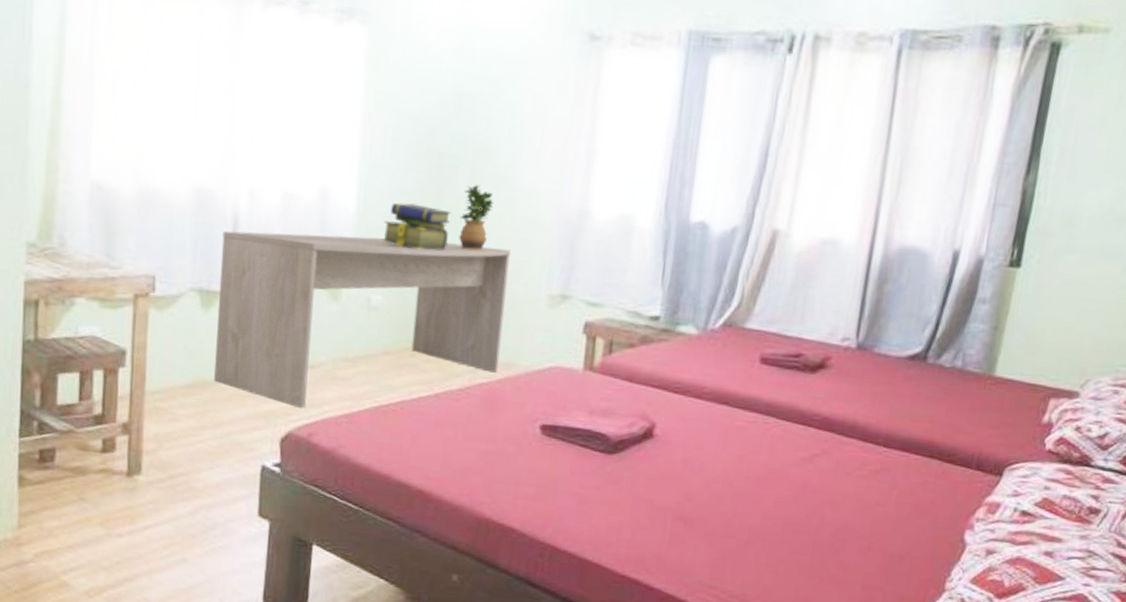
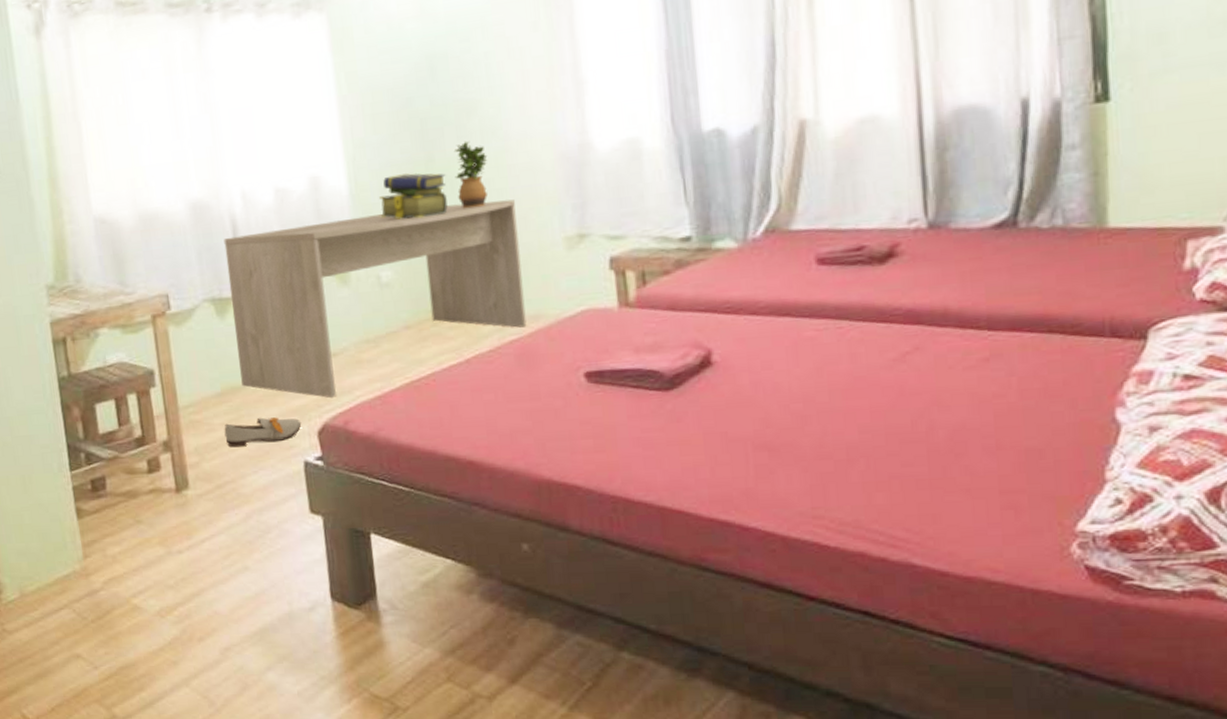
shoe: none [187,415,266,442] -> present [224,417,302,448]

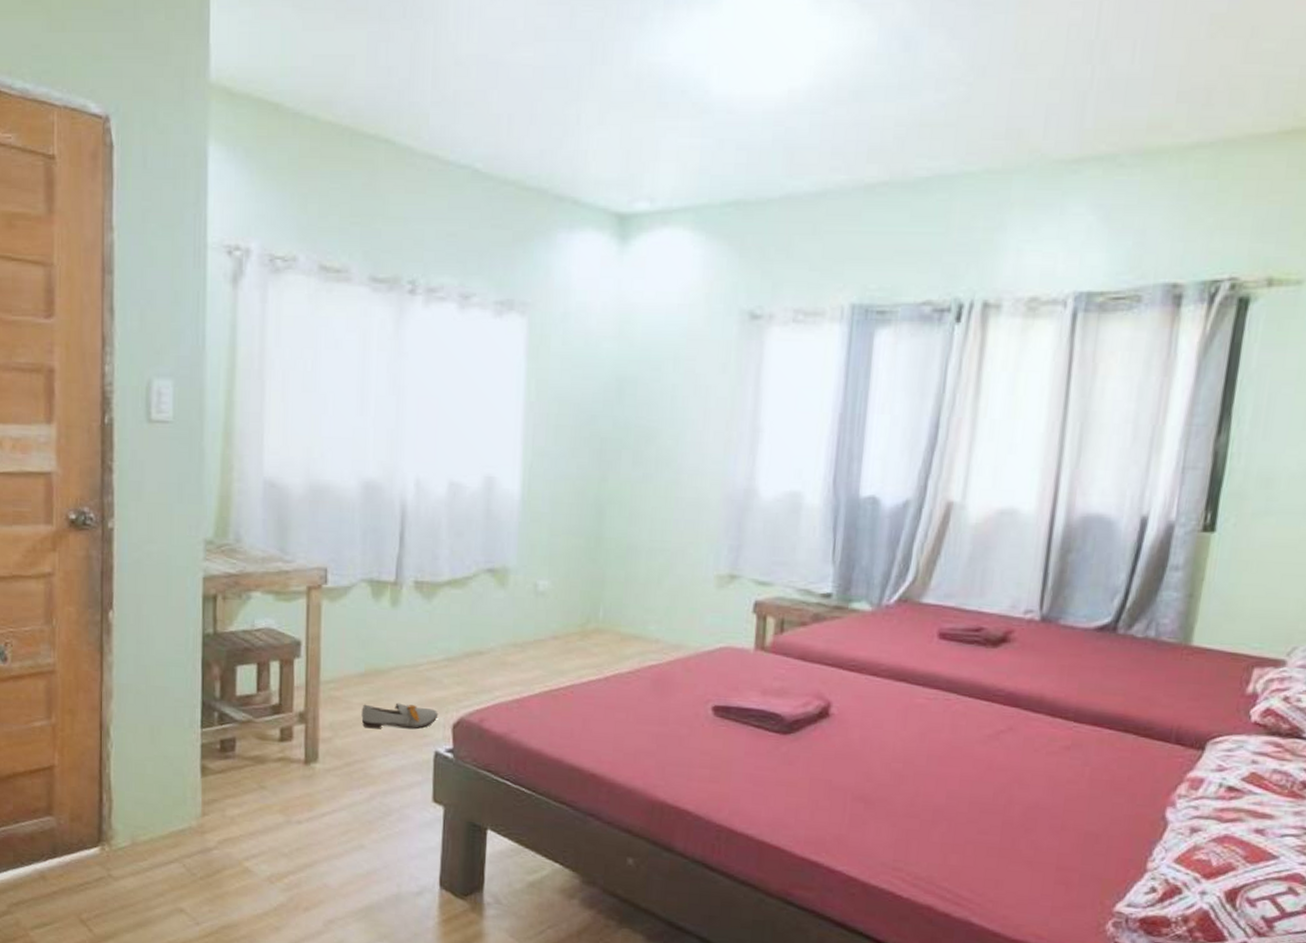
desk: present [224,199,527,399] -> none [386,522,676,695]
stack of books: present [379,172,448,220] -> none [547,488,616,535]
potted plant: present [453,140,488,209] -> none [624,467,659,534]

